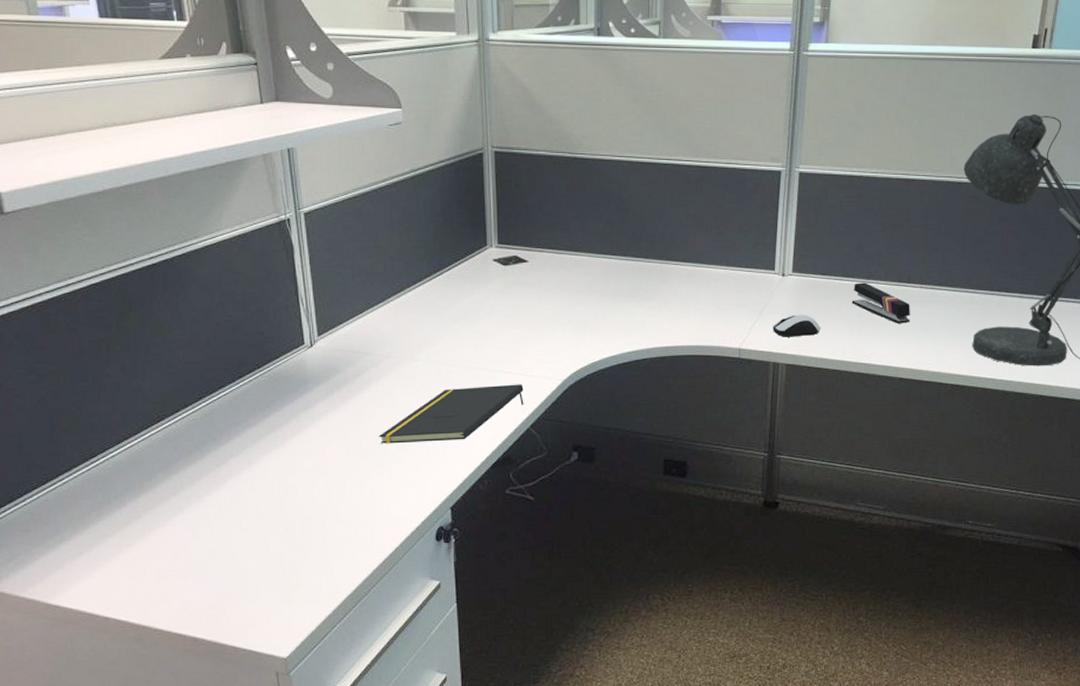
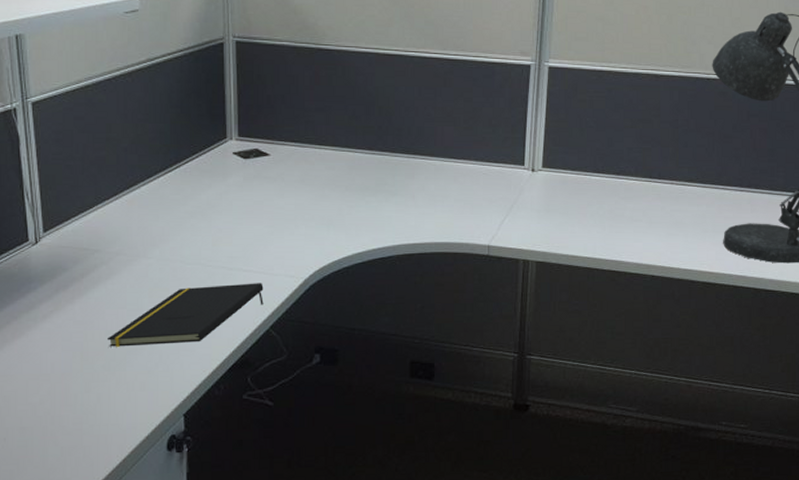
computer mouse: present [773,315,821,337] -> none [522,211,572,234]
stapler: present [852,282,911,323] -> none [602,178,662,220]

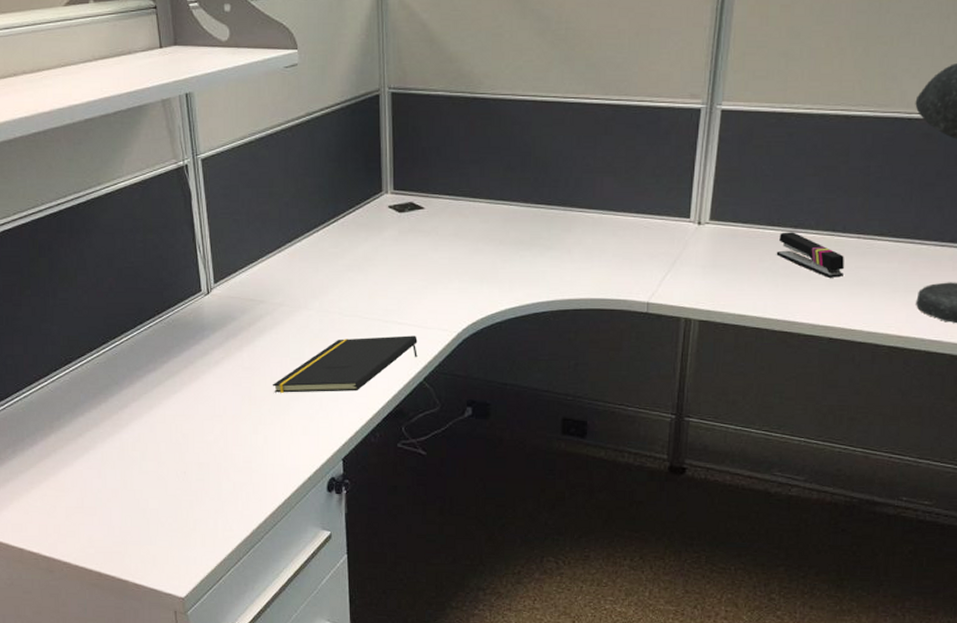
stapler: none [602,178,662,220] -> present [776,232,845,278]

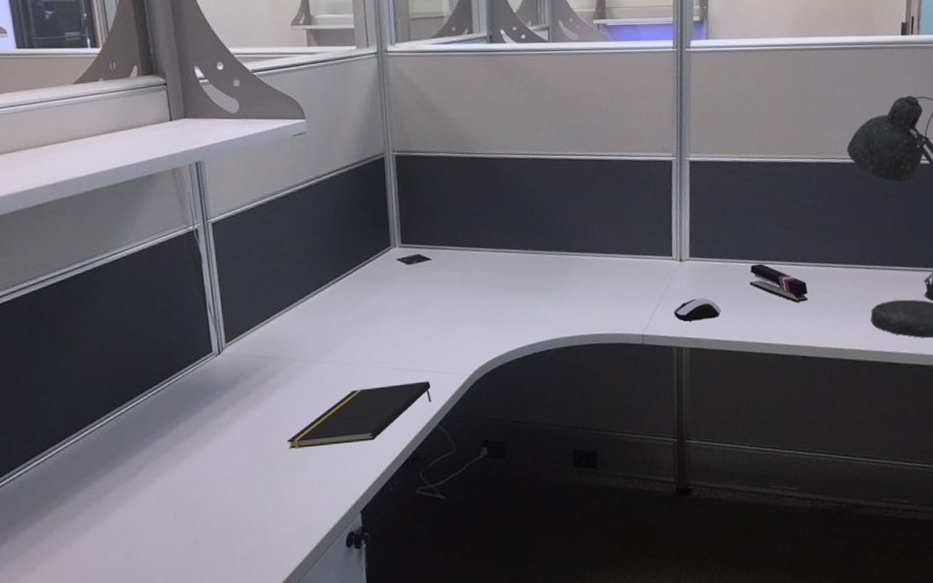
computer mouse: none [685,267,741,291] -> present [674,298,722,321]

